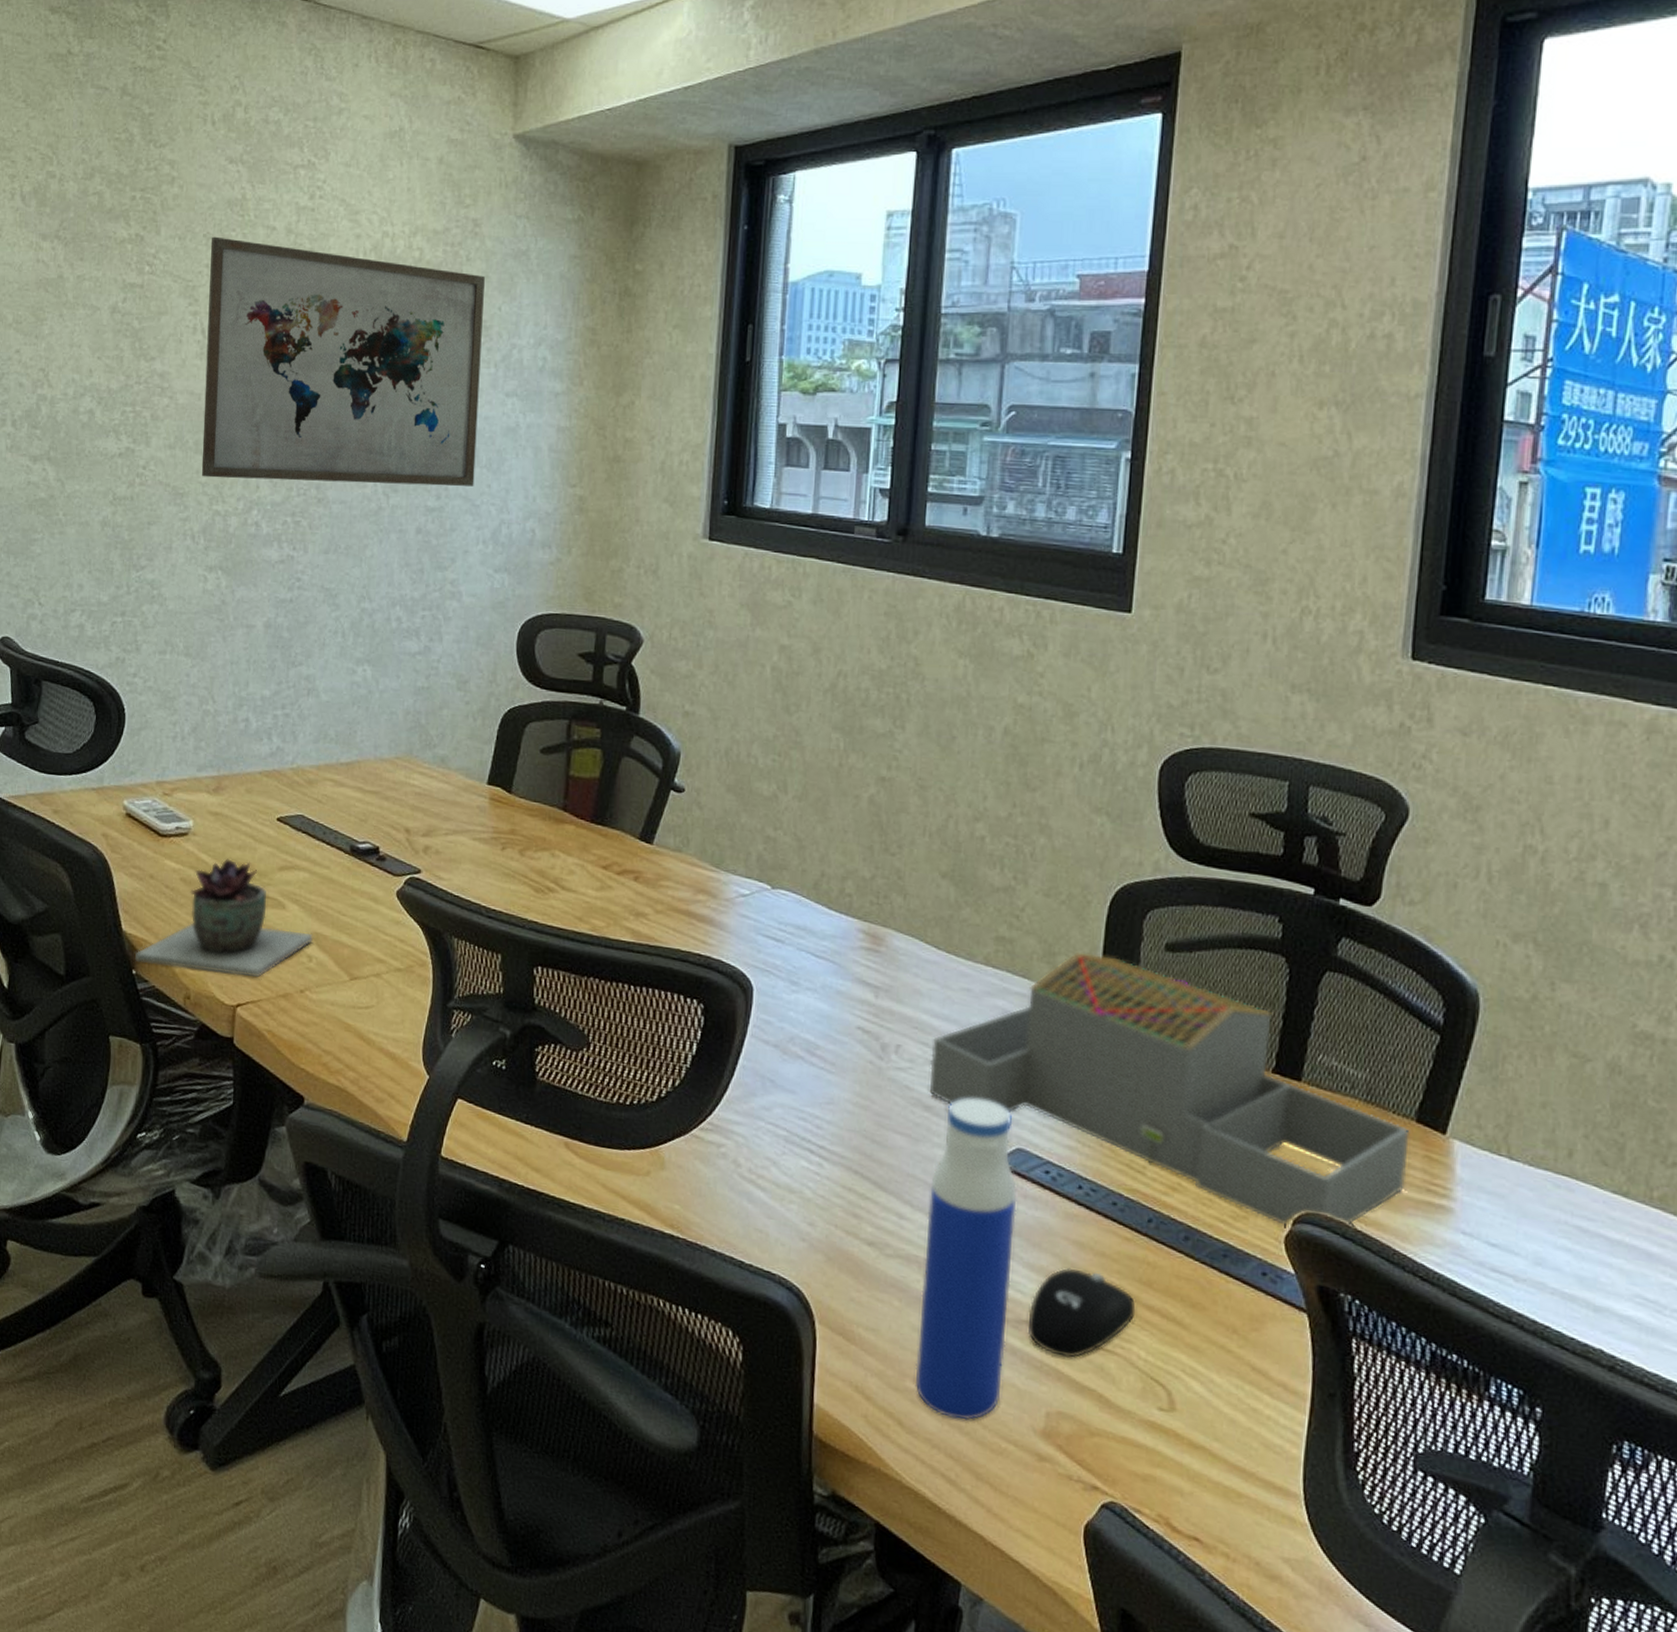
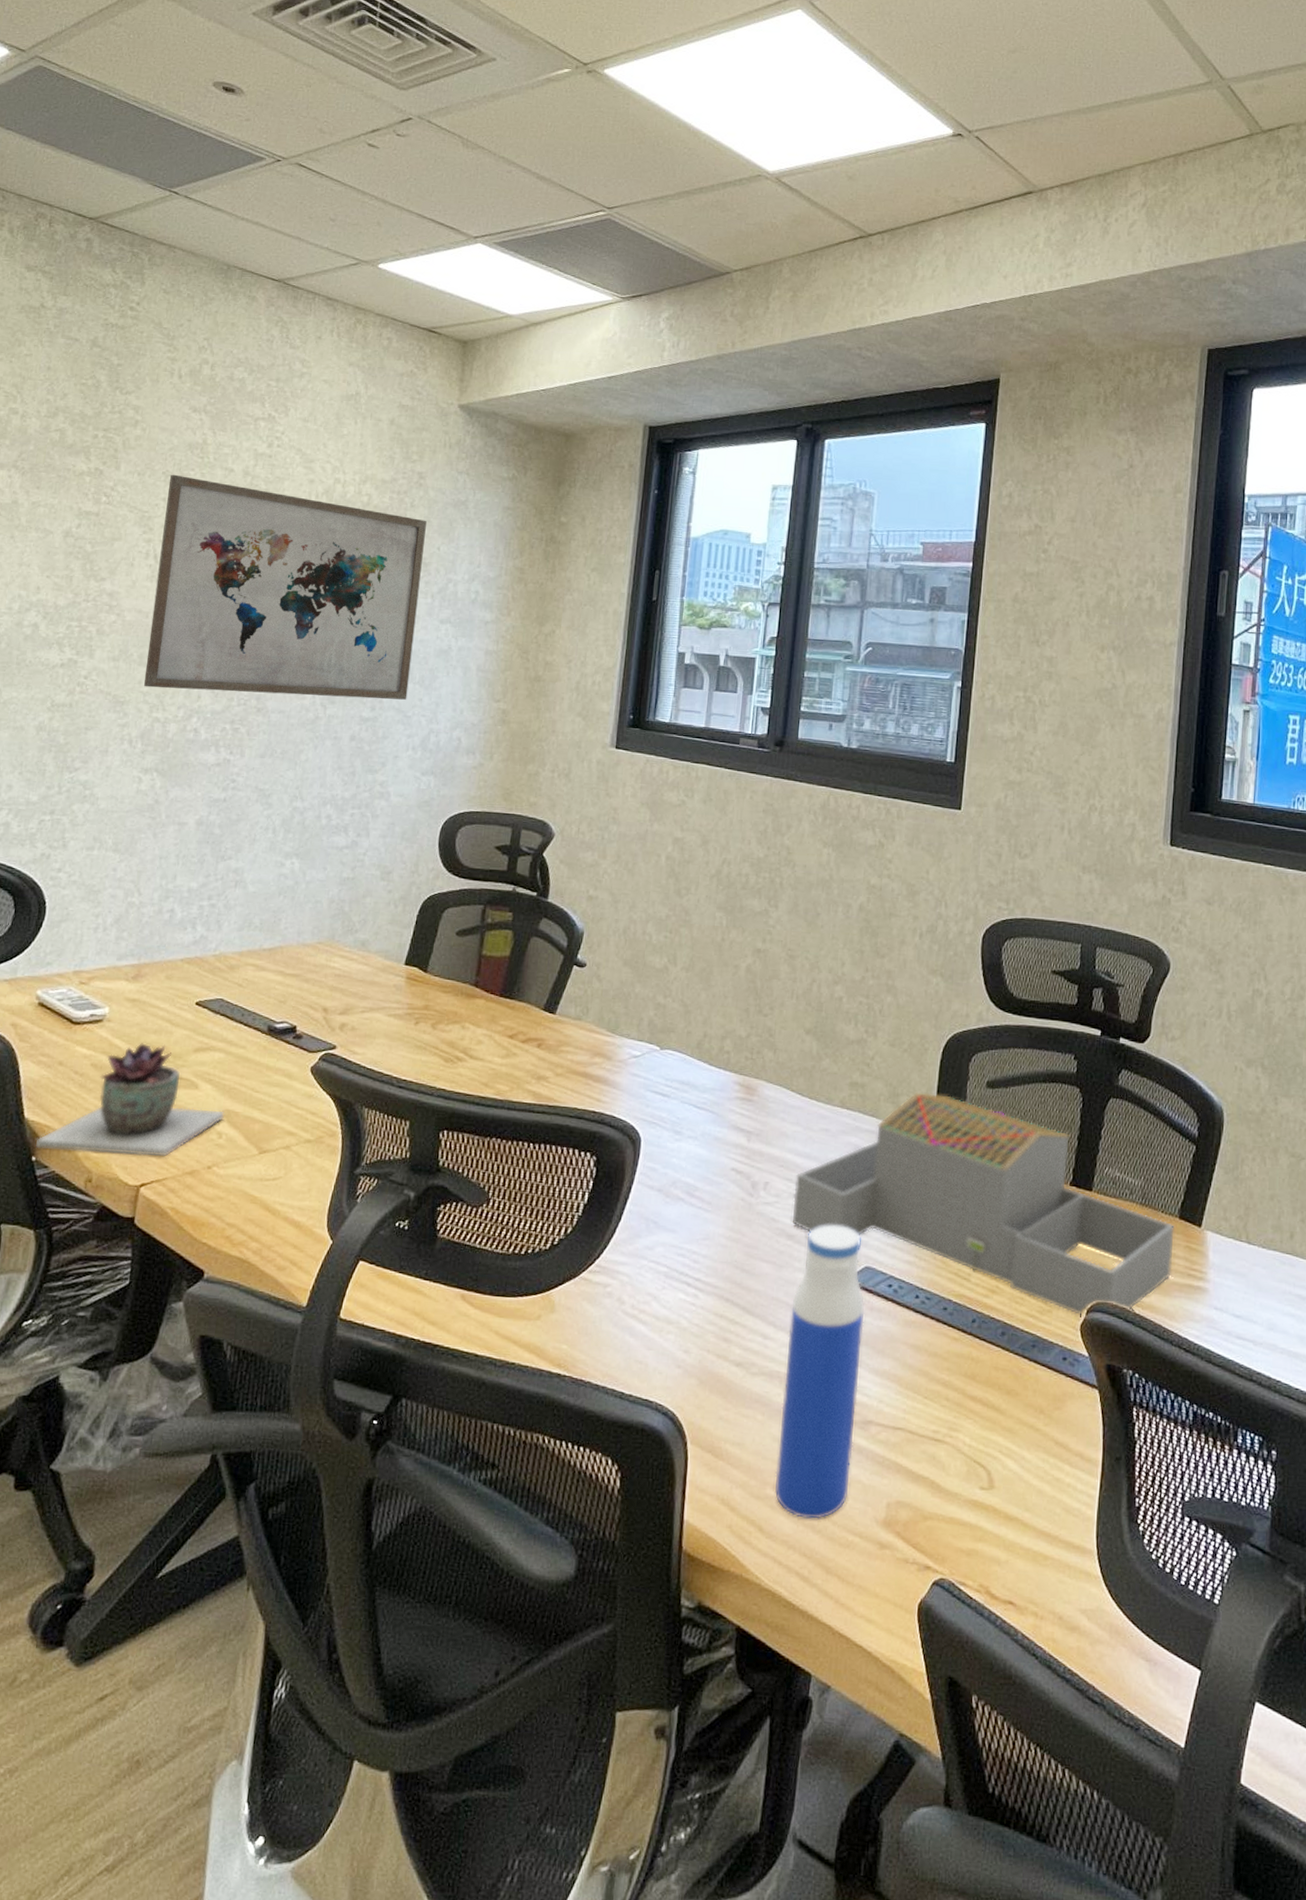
computer mouse: present [1027,1267,1136,1359] -> none [872,1369,962,1451]

